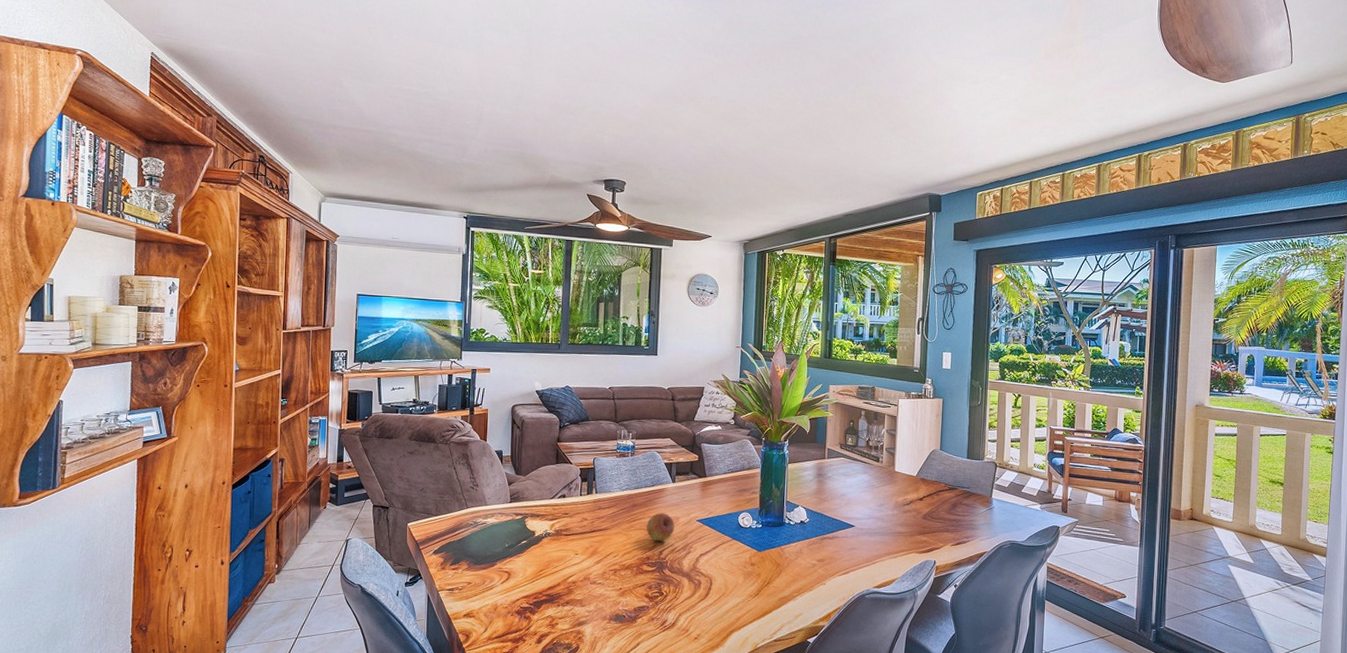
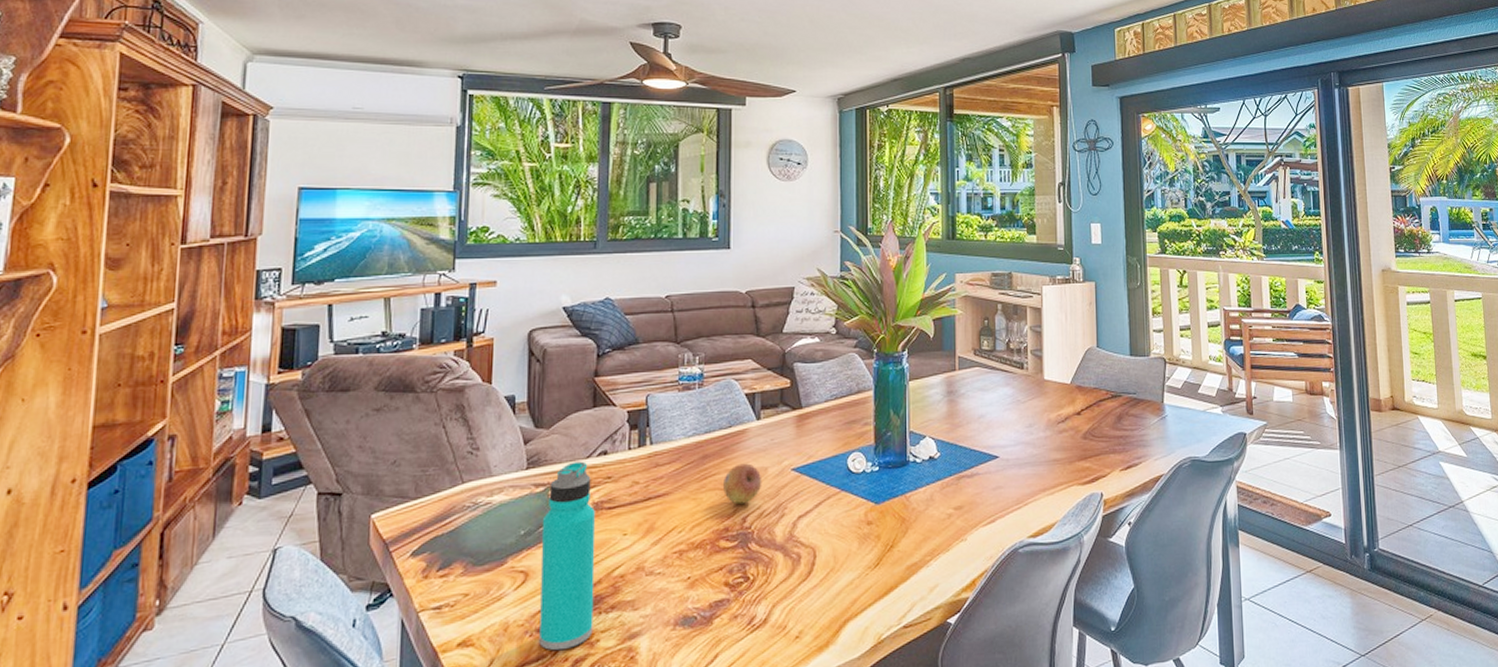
water bottle: none [517,500,557,628] -> present [539,461,596,651]

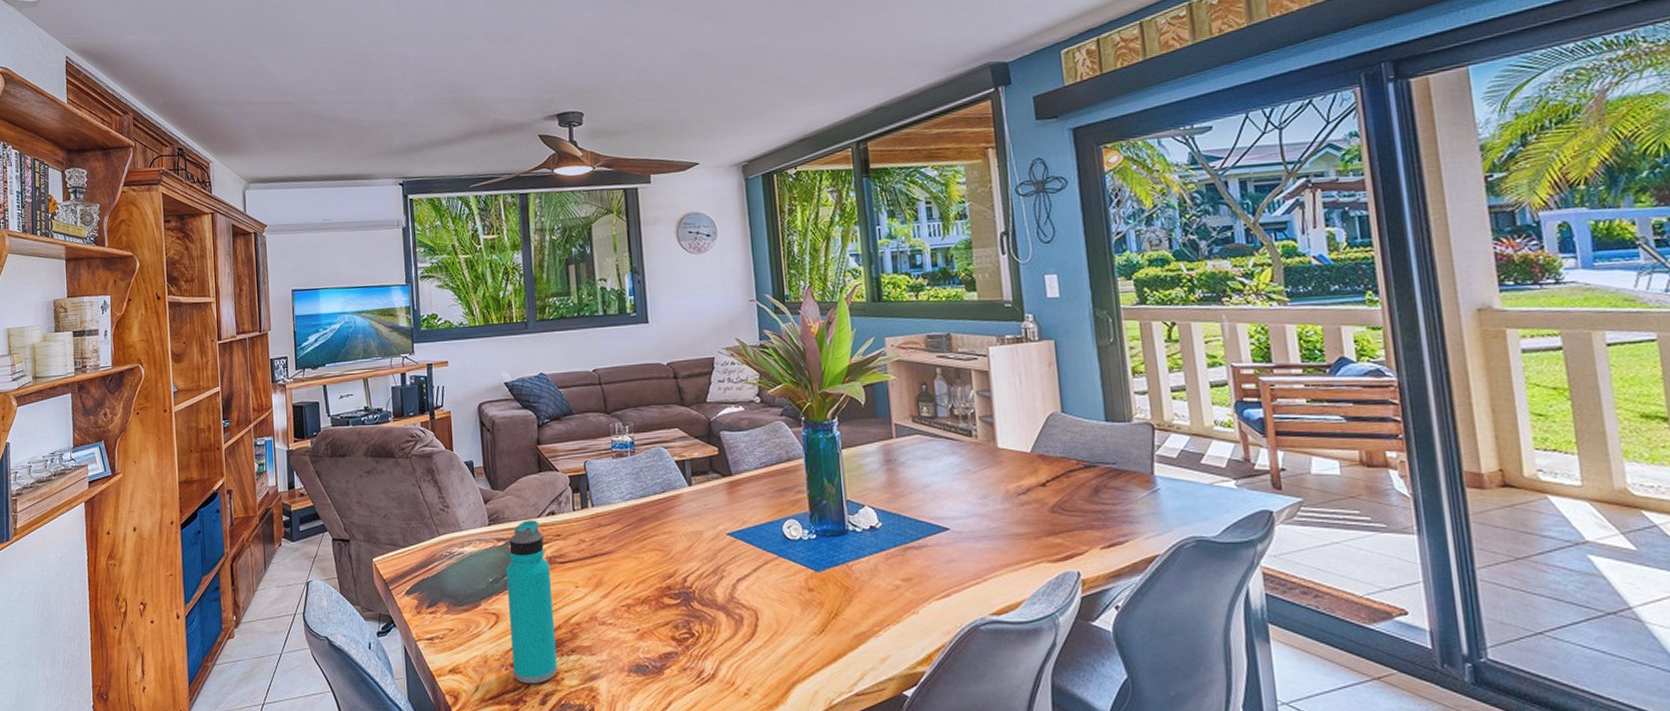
fruit: present [722,463,762,505] -> none [661,526,699,565]

